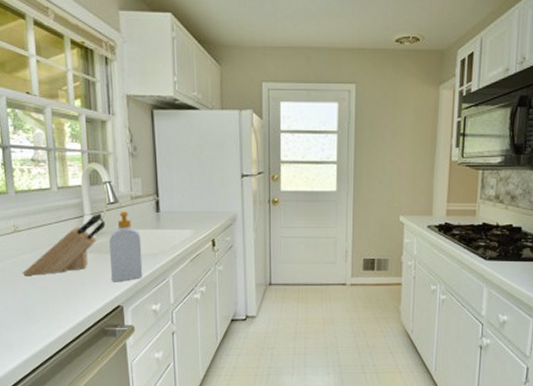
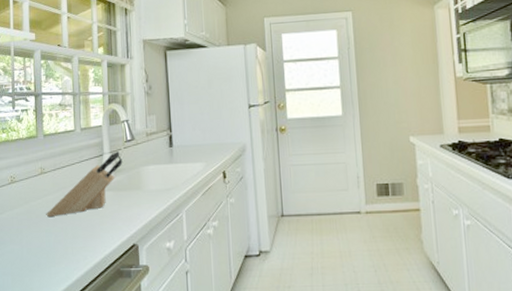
soap bottle: present [109,211,143,282] -> none [126,148,157,220]

